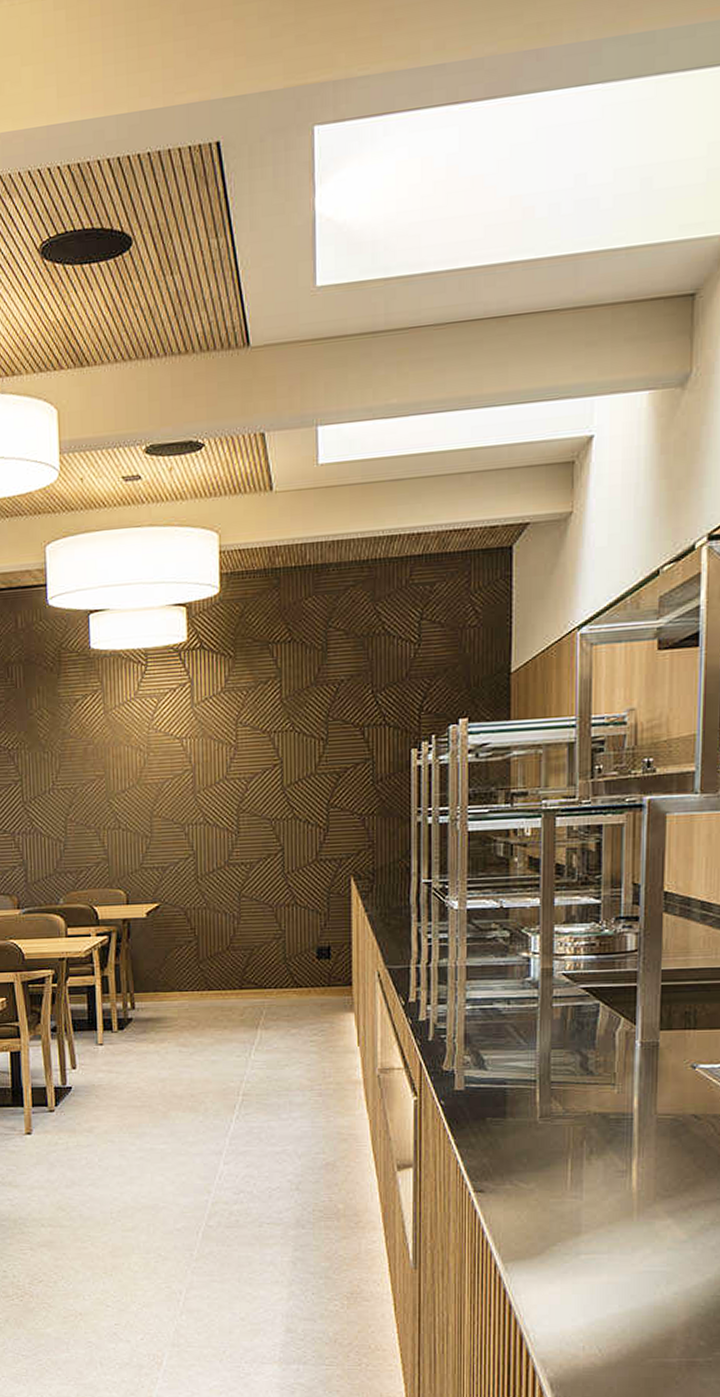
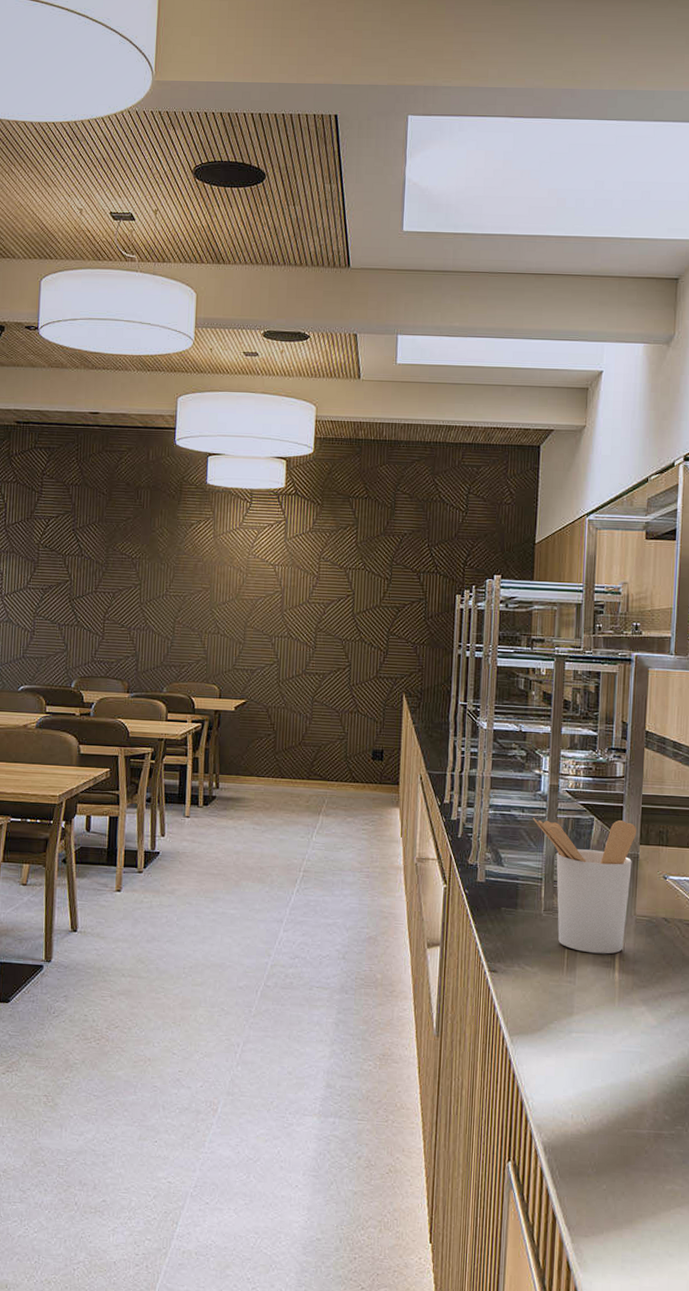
utensil holder: none [521,1003,656,1162] -> present [532,818,637,954]

